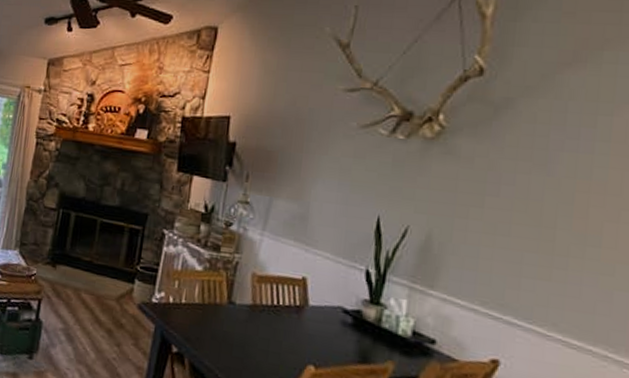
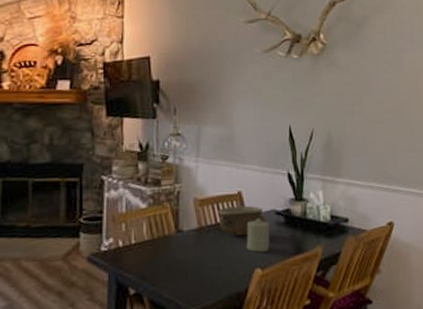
bowl: none [275,290,330,327] -> present [219,205,266,236]
candle: none [301,311,334,350] -> present [246,218,270,252]

